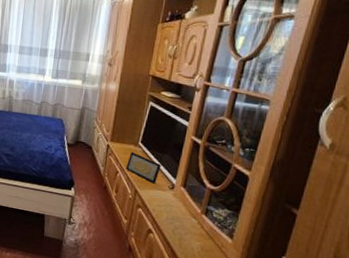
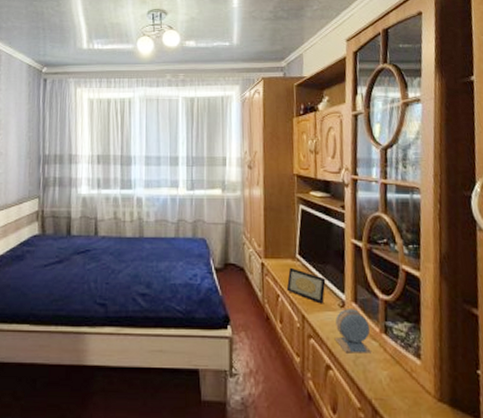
alarm clock: none [159,191,192,228] -> present [334,309,371,354]

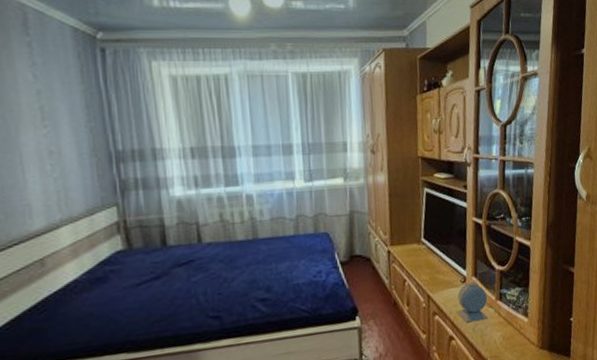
picture frame: present [286,267,326,304] -> none [412,251,449,283]

